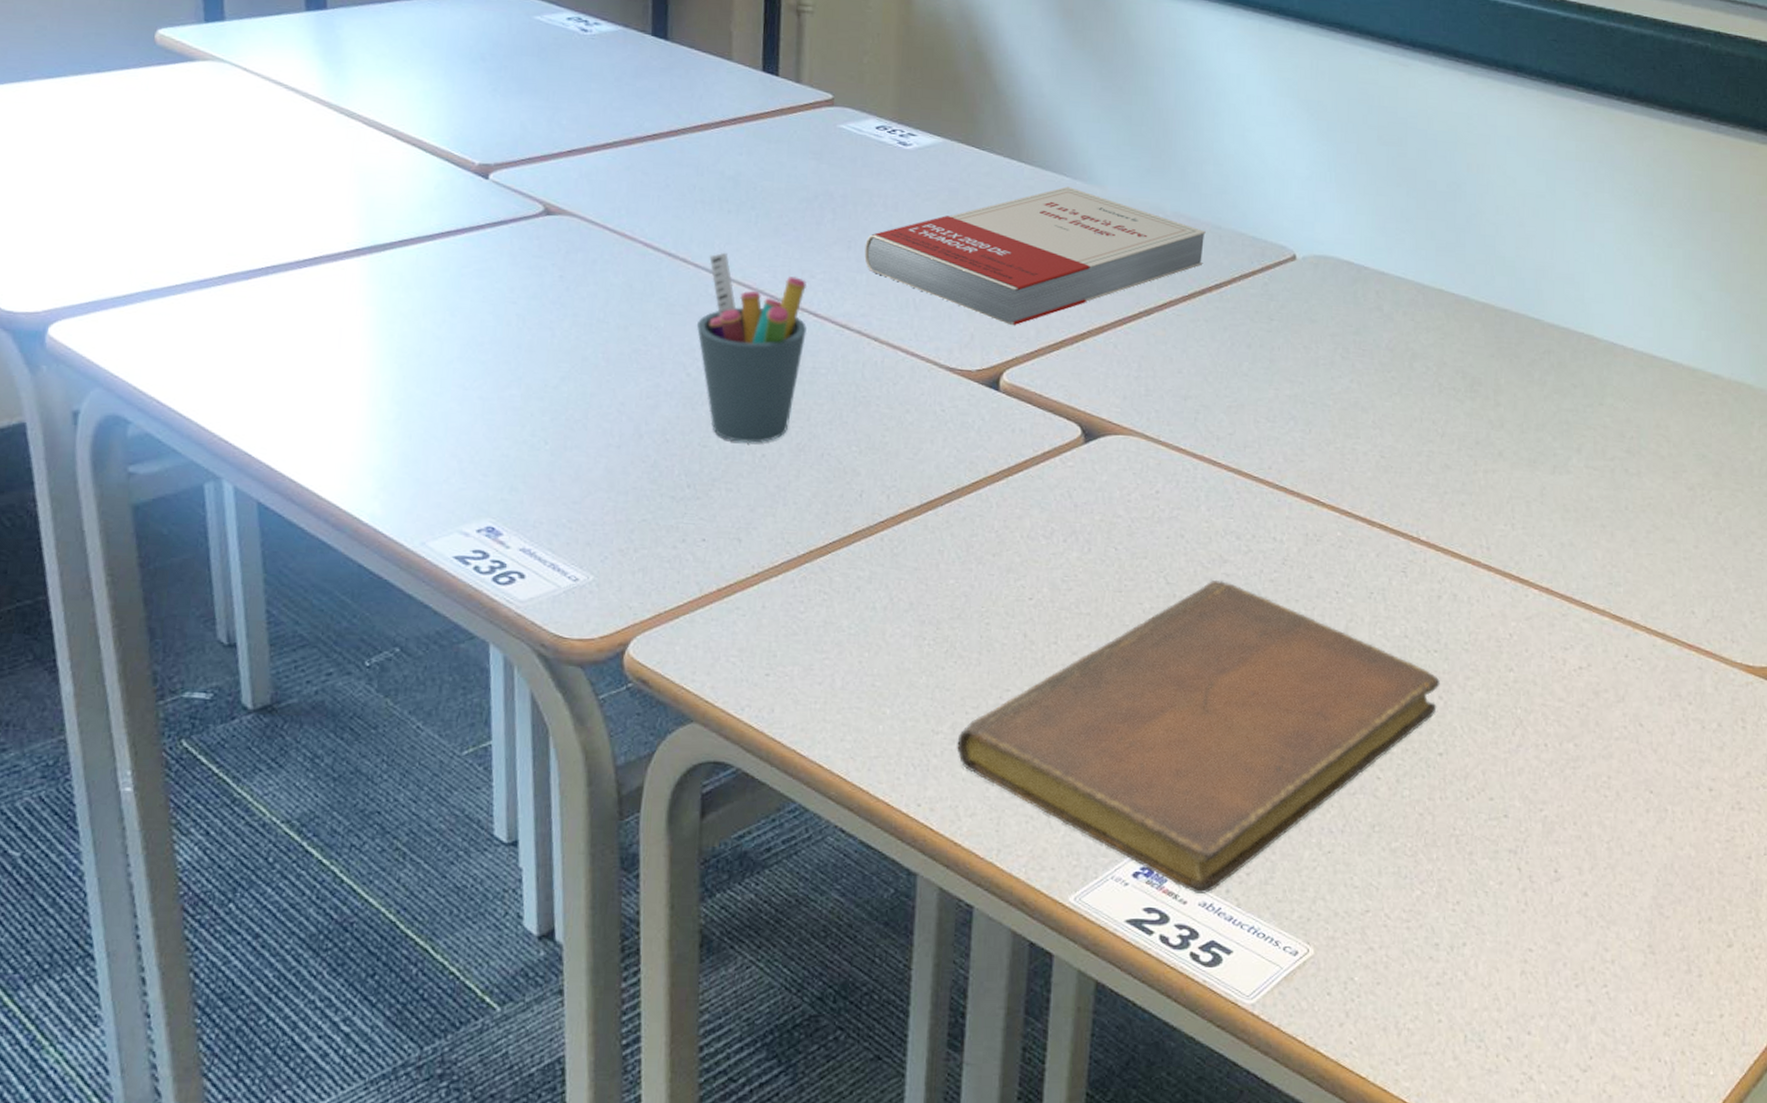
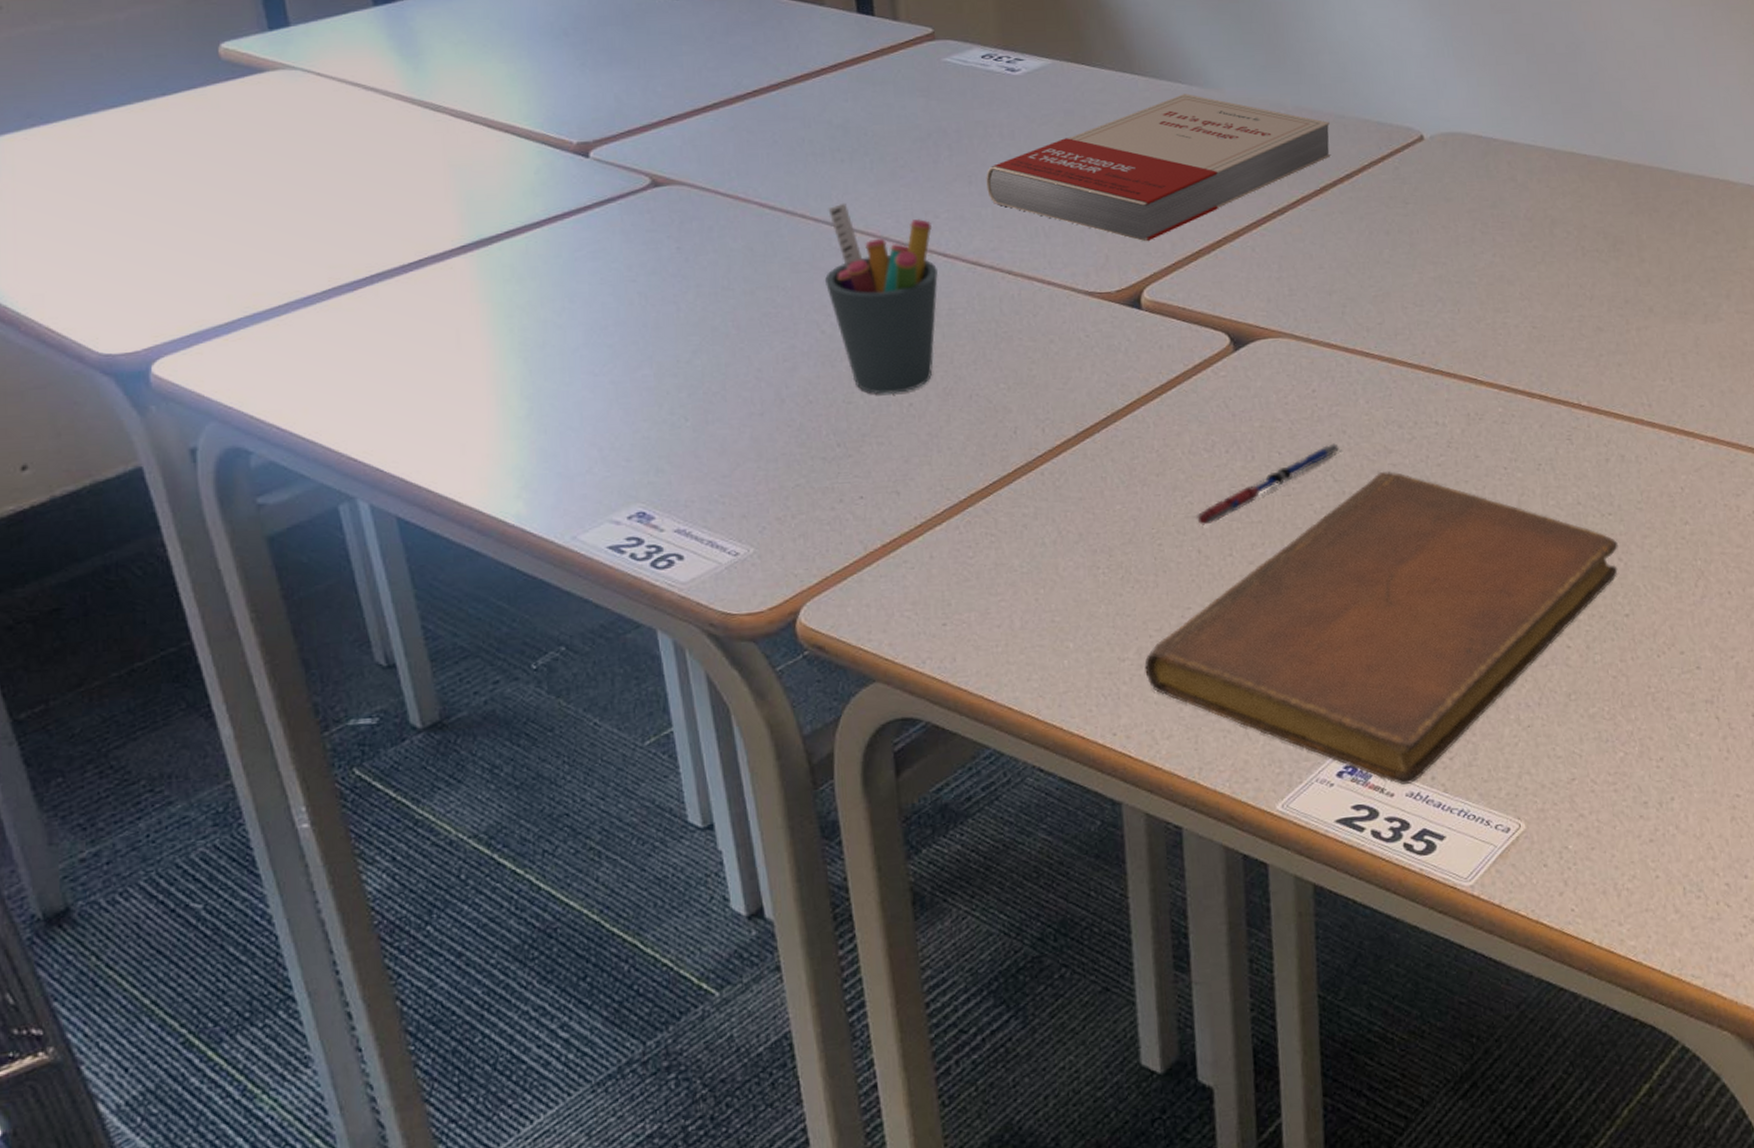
pen: none [1024,546,1178,611] -> present [1194,443,1342,526]

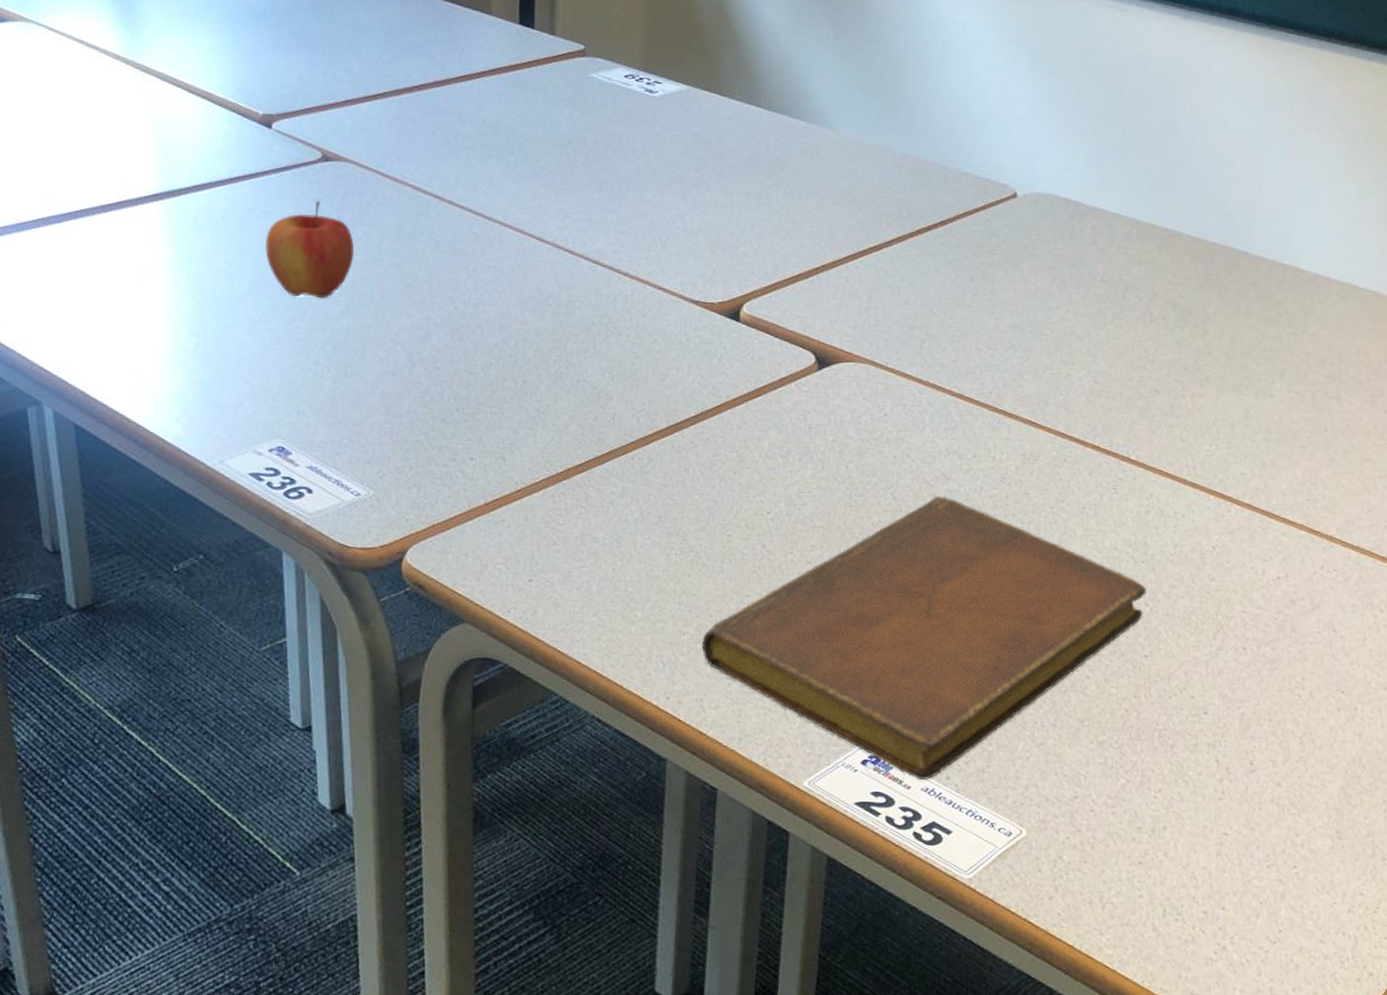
apple: none [595,232,701,341] -> present [265,201,355,299]
pen holder: present [824,202,939,394] -> none [462,194,563,371]
book: present [986,94,1330,242] -> none [615,130,932,262]
pen: present [1194,443,1342,526] -> none [763,465,904,524]

